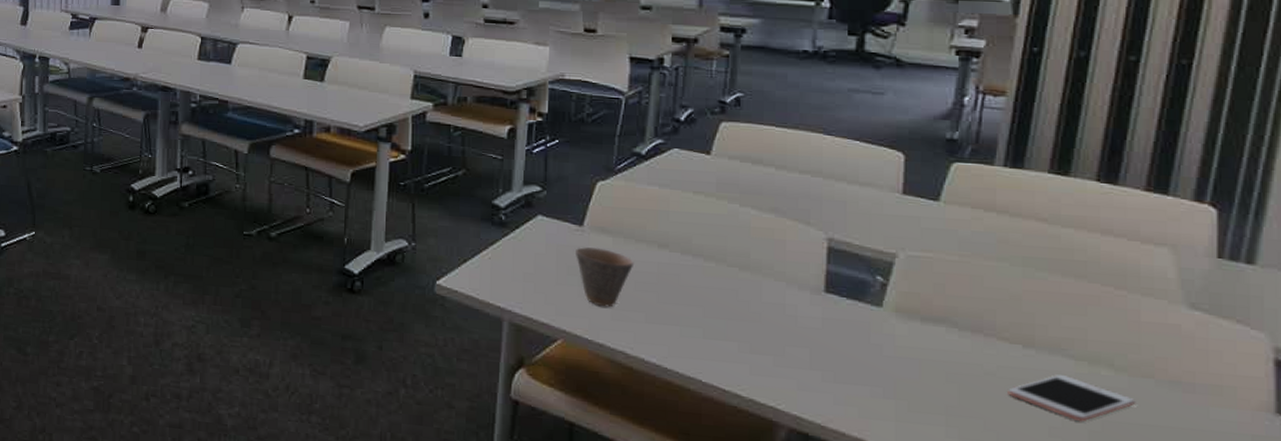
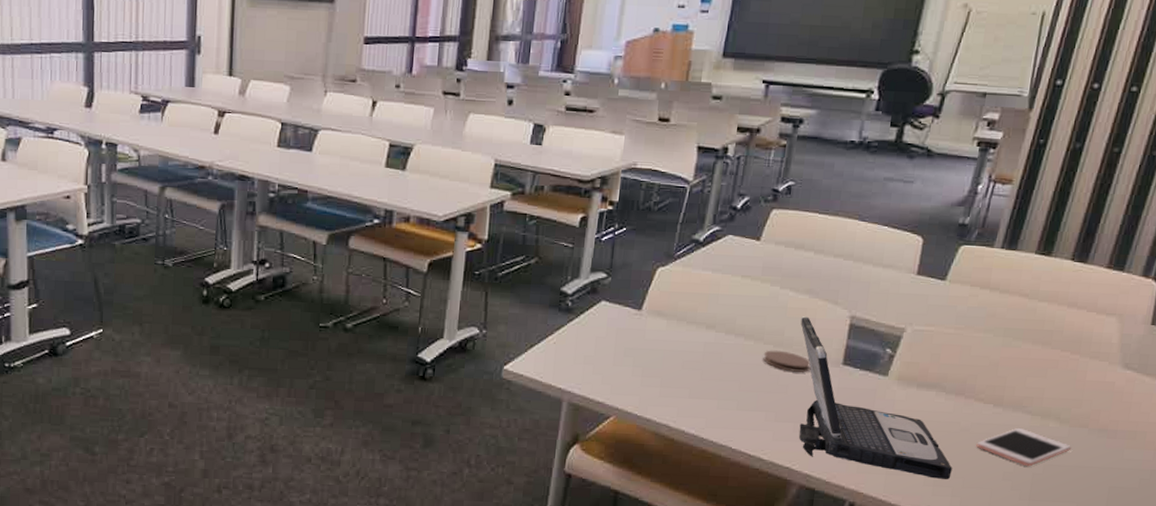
cup: present [576,247,635,308] -> none [633,330,684,385]
coaster: none [728,273,787,300] -> present [763,350,811,373]
laptop: none [768,237,980,432] -> present [799,316,952,479]

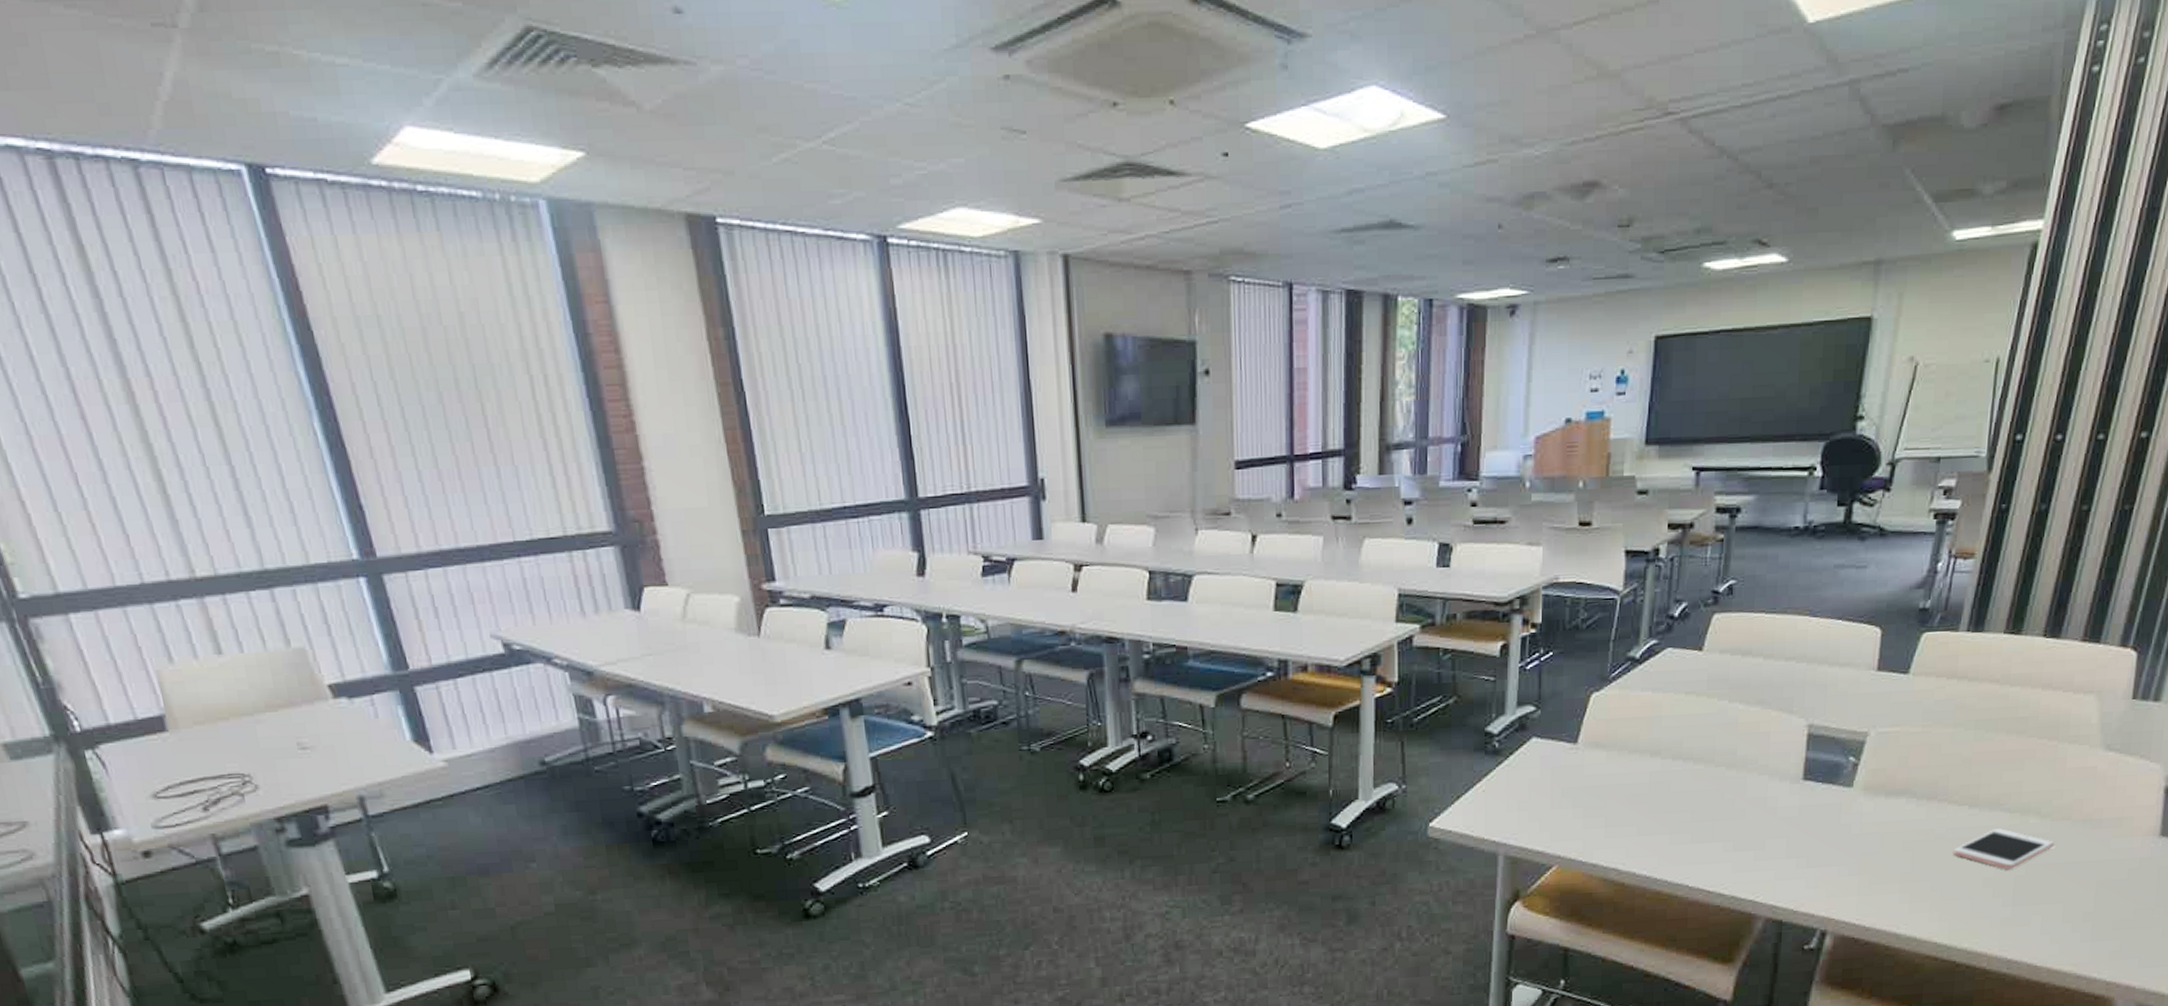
coaster: present [763,350,811,373] -> none [1715,771,1769,794]
laptop: present [799,316,952,479] -> none [1754,730,1929,894]

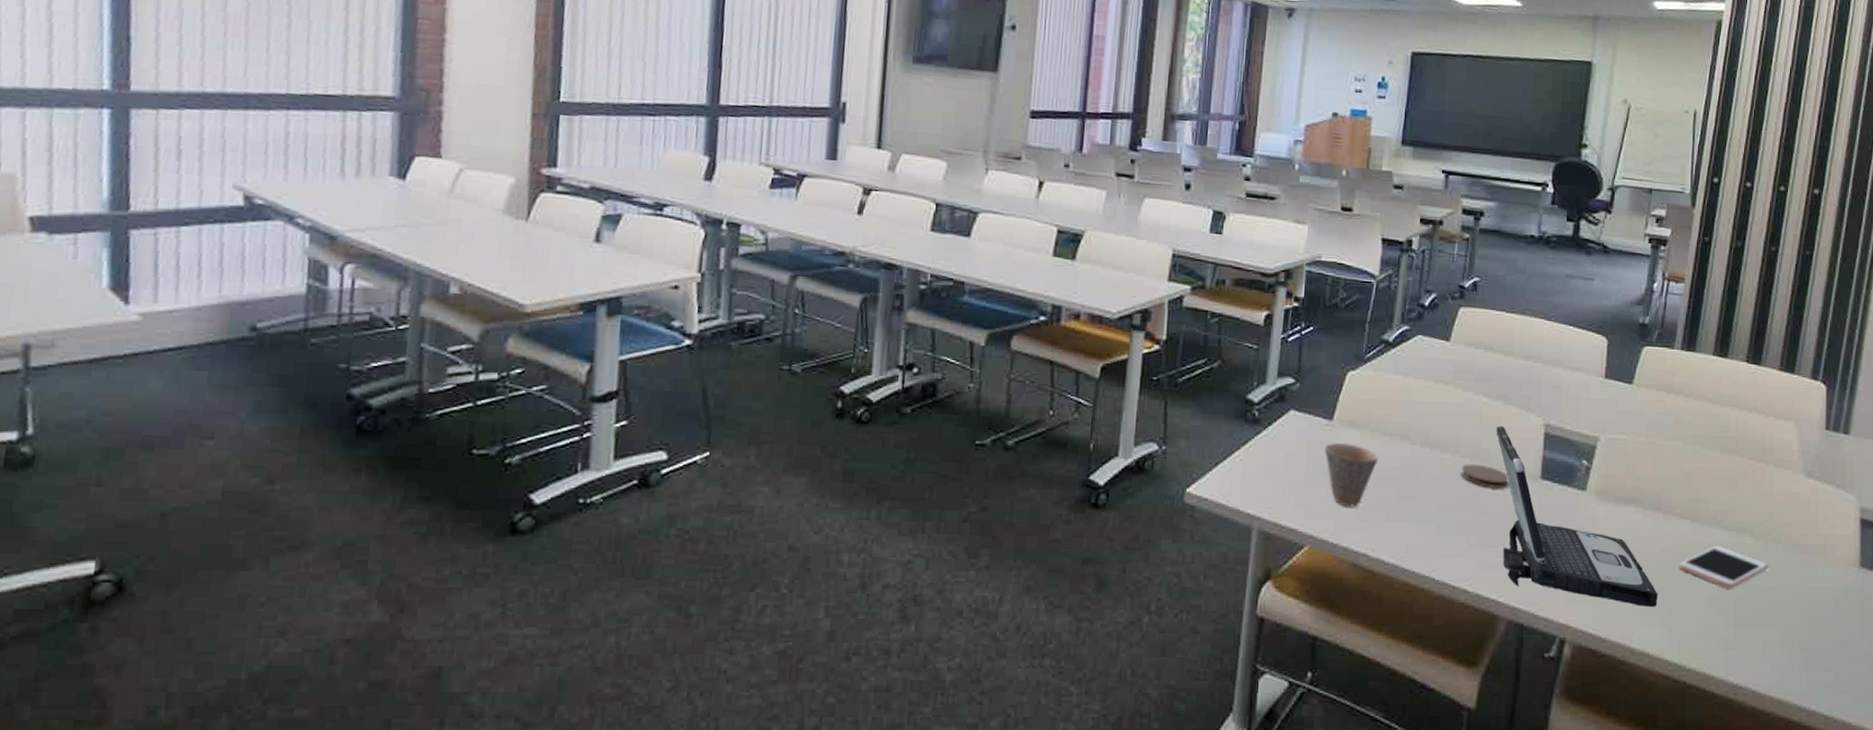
cup: none [1570,765,1628,826] -> present [1325,443,1379,507]
coaster: none [1715,771,1769,794] -> present [1461,464,1510,490]
laptop: none [1754,730,1929,894] -> present [1496,425,1658,607]

